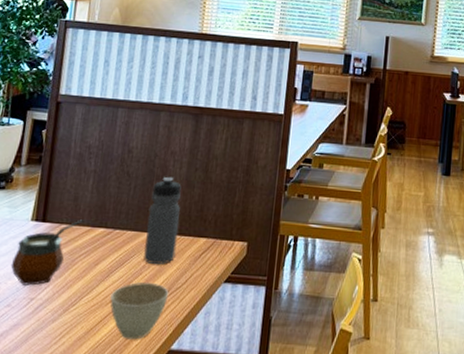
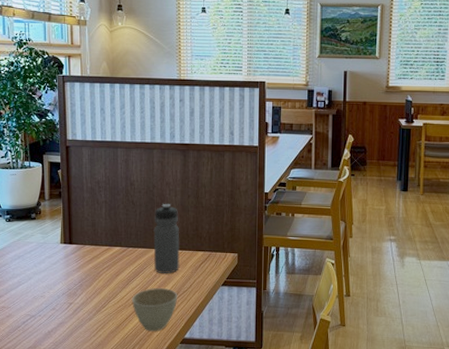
gourd: present [10,219,84,286] -> none [50,241,103,293]

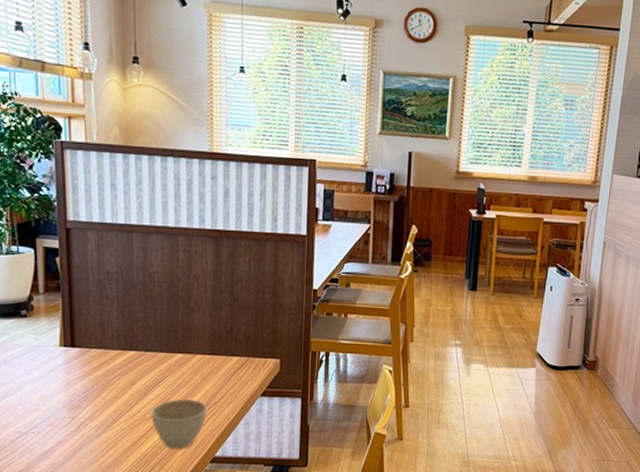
water bottle: present [153,203,180,273] -> none [177,300,211,382]

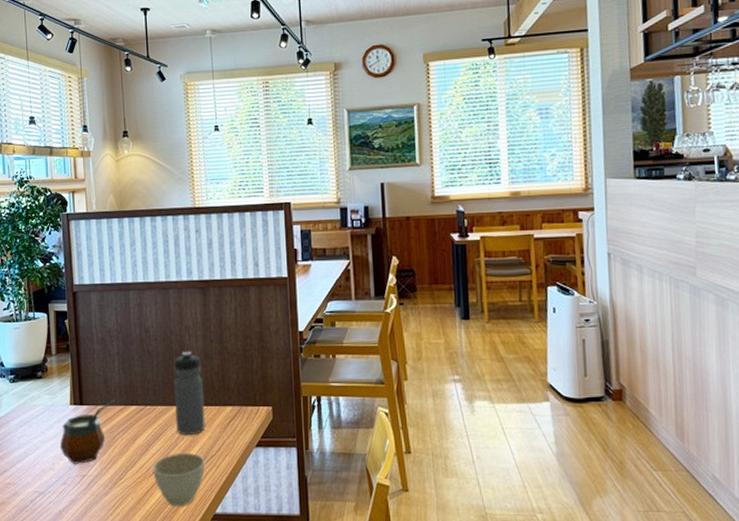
gourd: none [46,344,114,406] -> present [59,400,117,464]
water bottle: none [177,300,211,382] -> present [173,351,206,435]

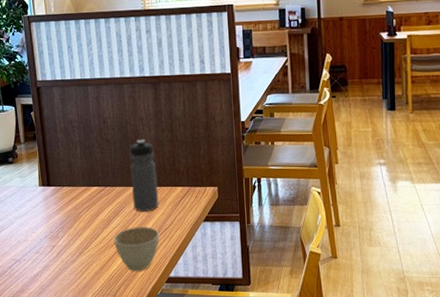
gourd: present [59,400,117,464] -> none [31,181,80,236]

